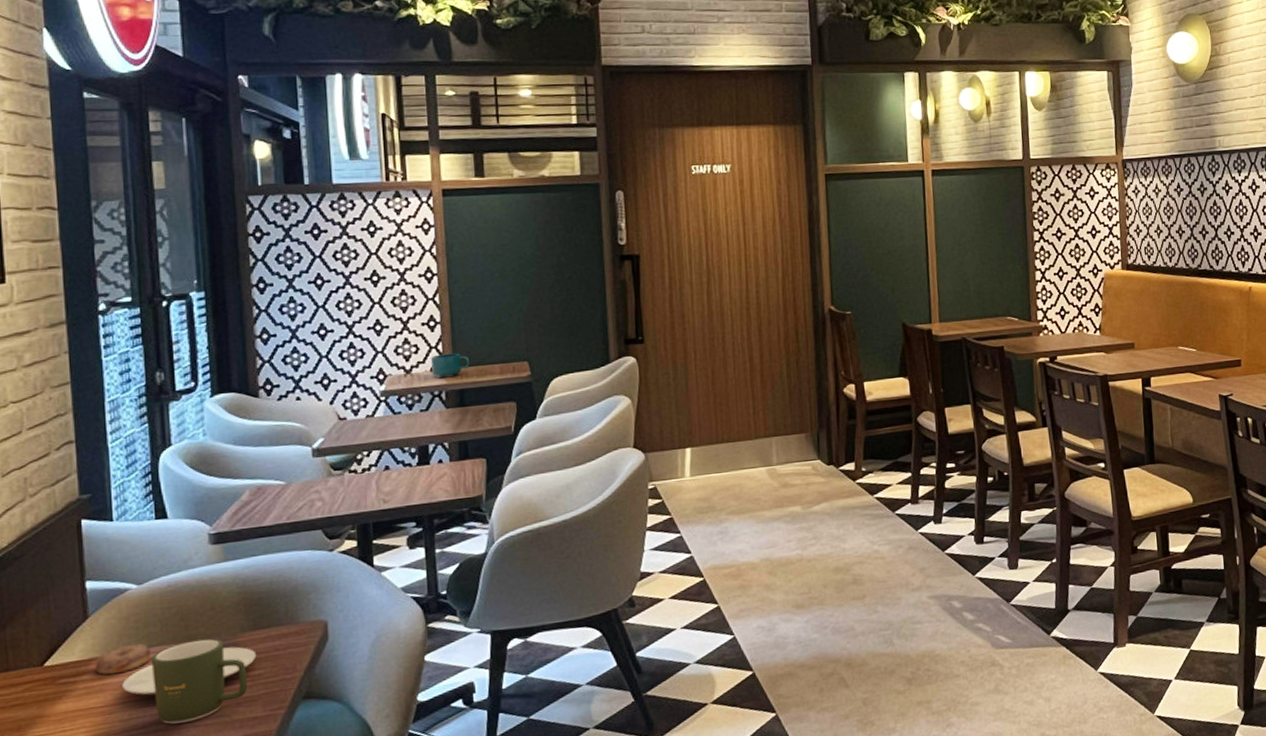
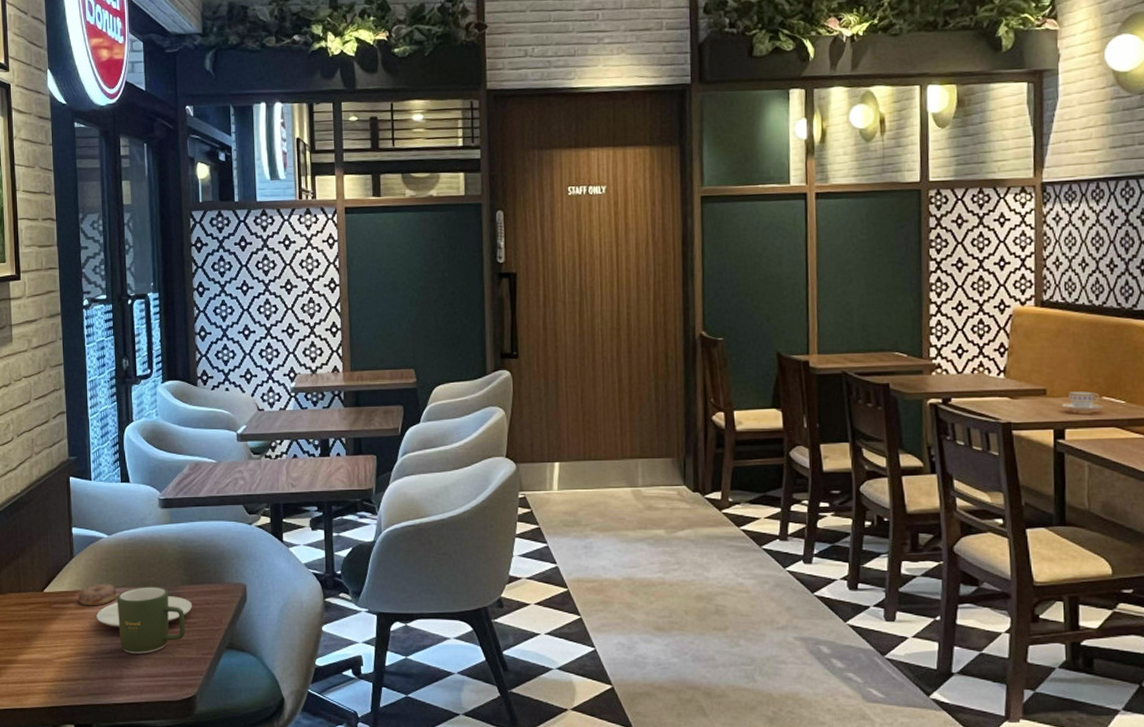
cup: present [431,353,470,378] -> none [333,357,365,380]
teacup: none [1146,342,1180,363] -> present [1061,391,1105,414]

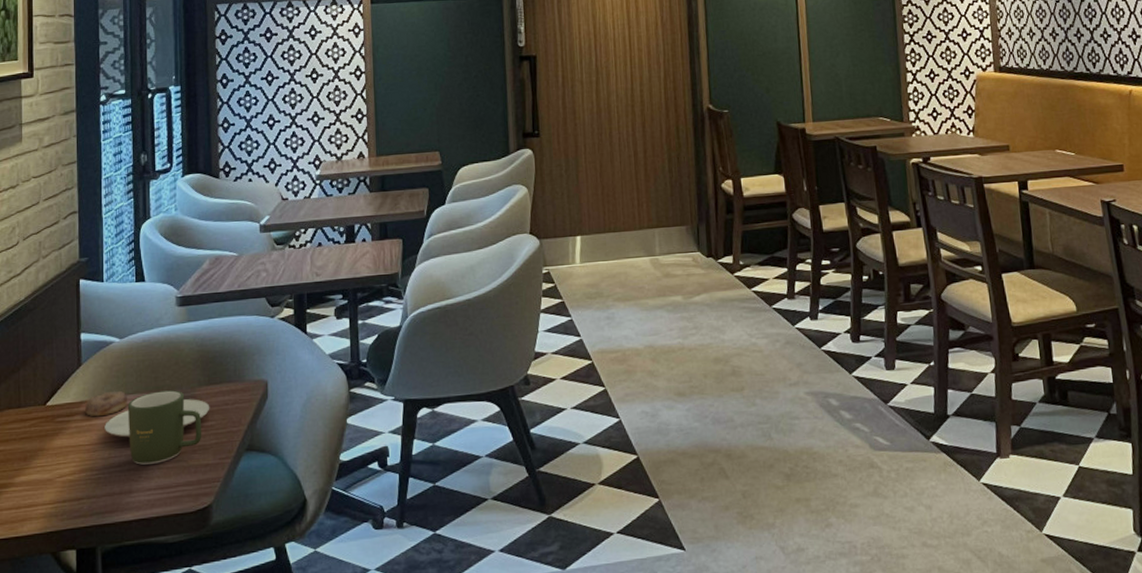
teacup: present [1061,391,1105,414] -> none [1022,145,1058,167]

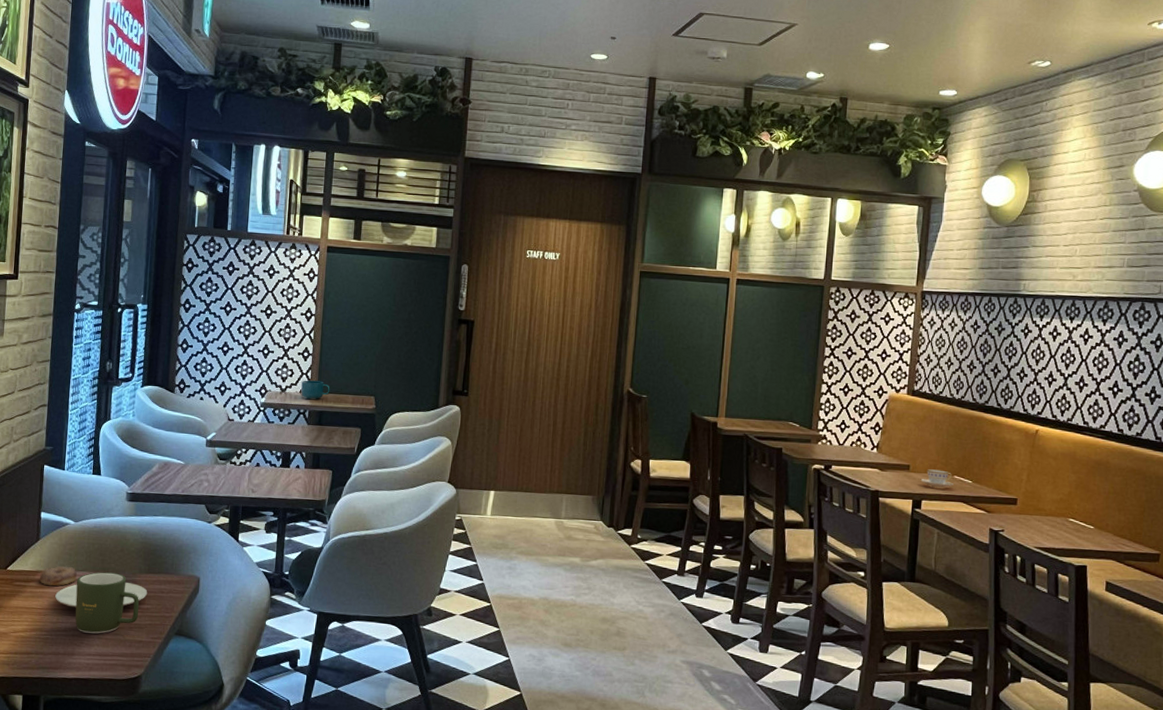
cup: none [358,143,390,165] -> present [301,380,330,400]
teacup: none [1022,145,1058,167] -> present [920,469,955,490]

